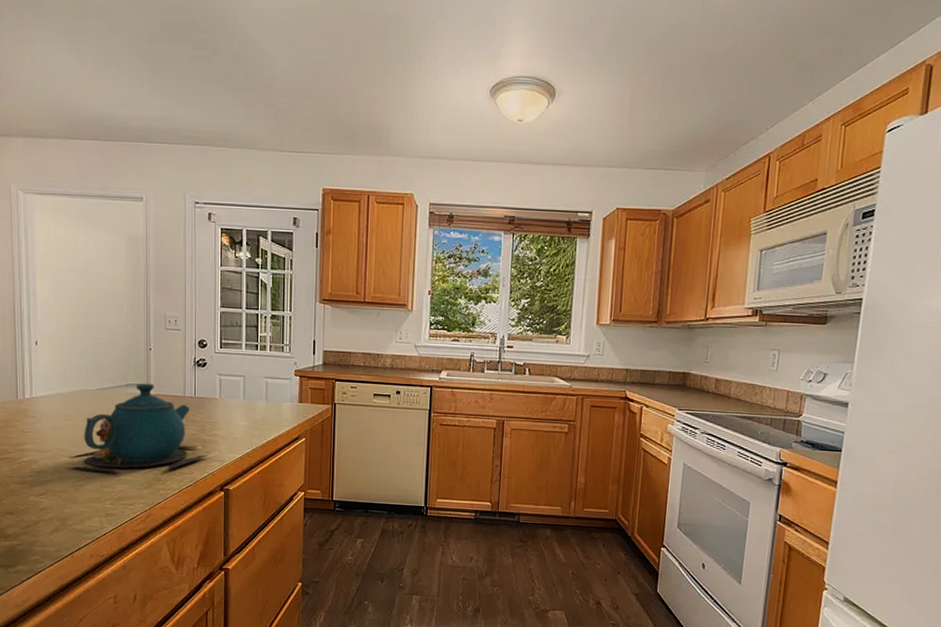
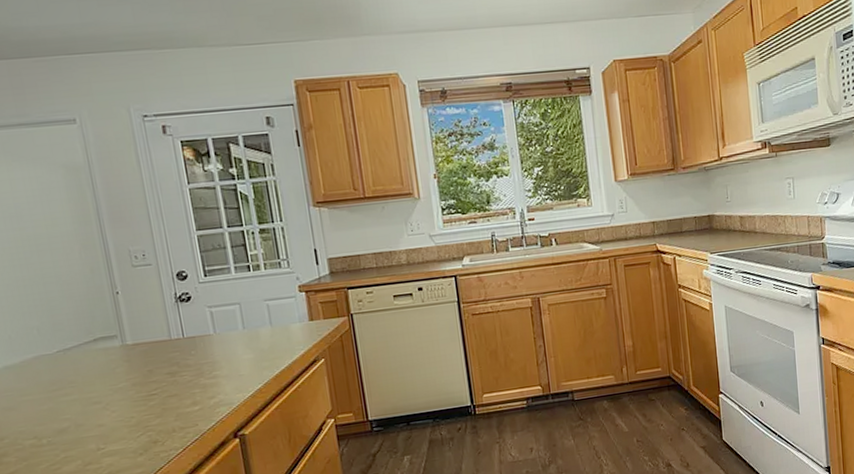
teapot: present [67,383,210,474] -> none [33,332,214,453]

